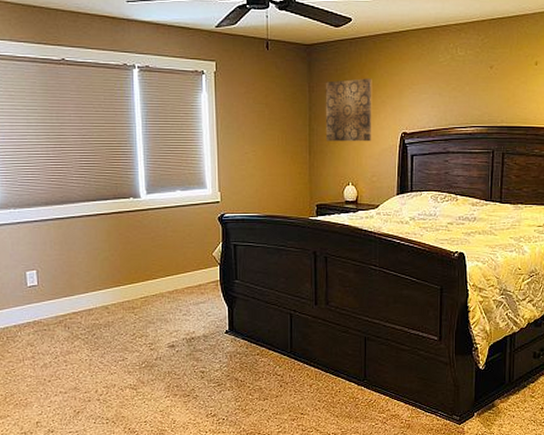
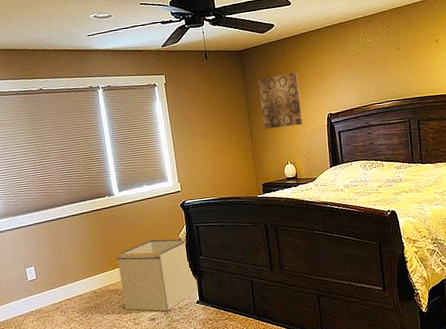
storage bin: none [136,254,229,339] -> present [116,238,199,312]

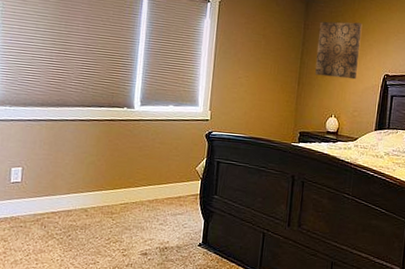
storage bin: present [116,238,199,312] -> none [116,165,205,248]

